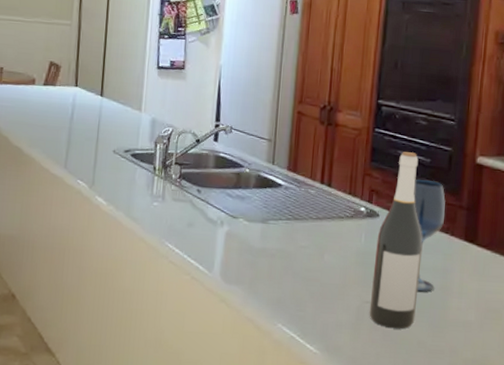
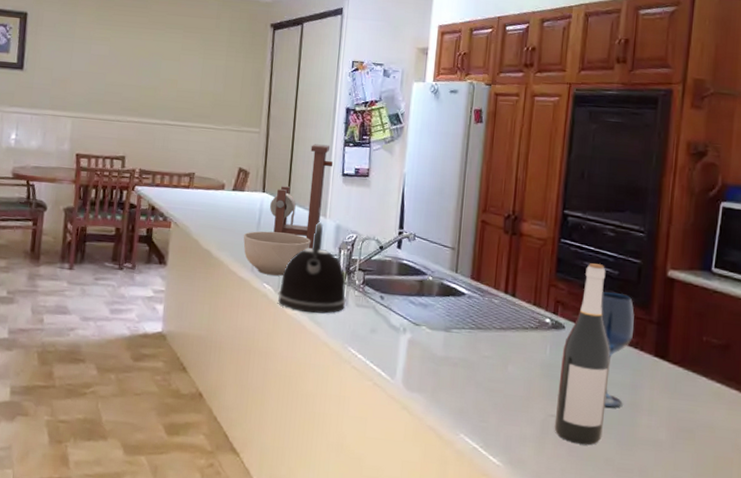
bowl: none [55,126,126,172] -> present [243,231,311,276]
paper towel holder: none [82,36,147,144] -> present [269,144,333,250]
kettle: none [92,116,163,209] -> present [278,222,347,313]

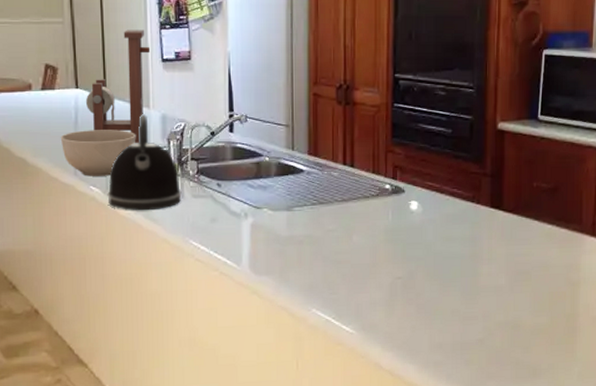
wine bottle: present [554,263,611,445] -> none [402,124,450,301]
wineglass: present [601,291,635,407] -> none [437,150,470,262]

